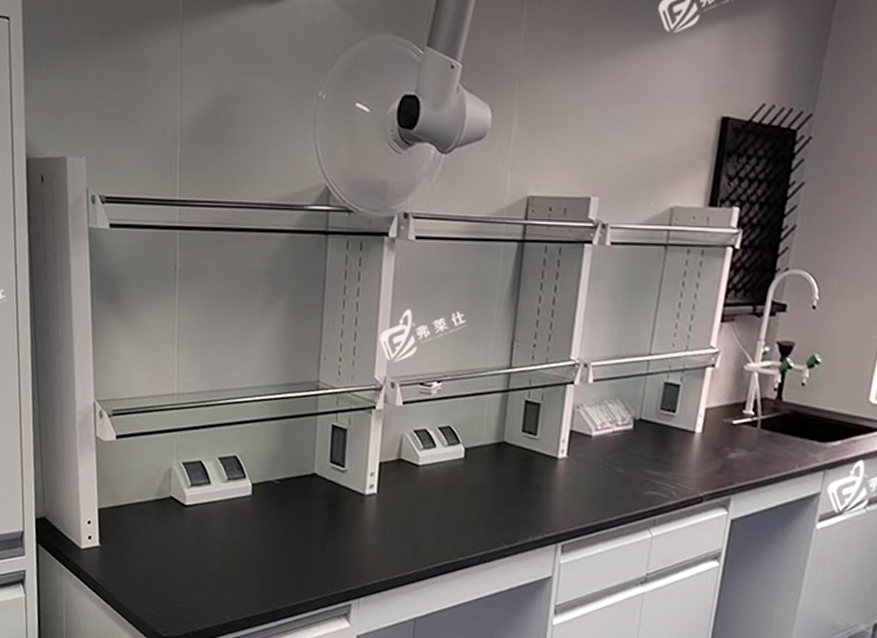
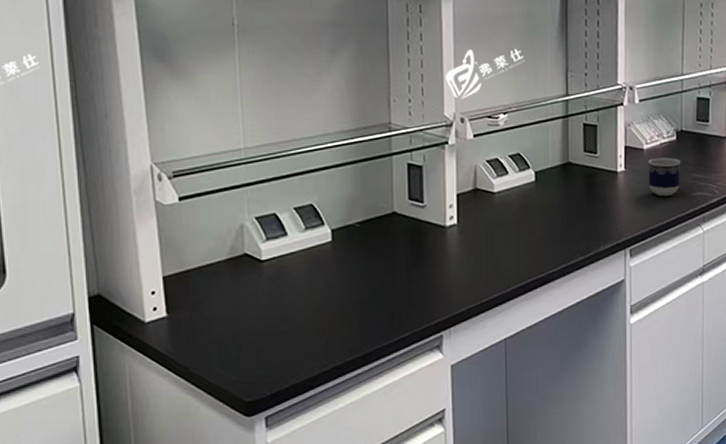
cup: none [593,447,635,492] -> present [648,158,681,197]

